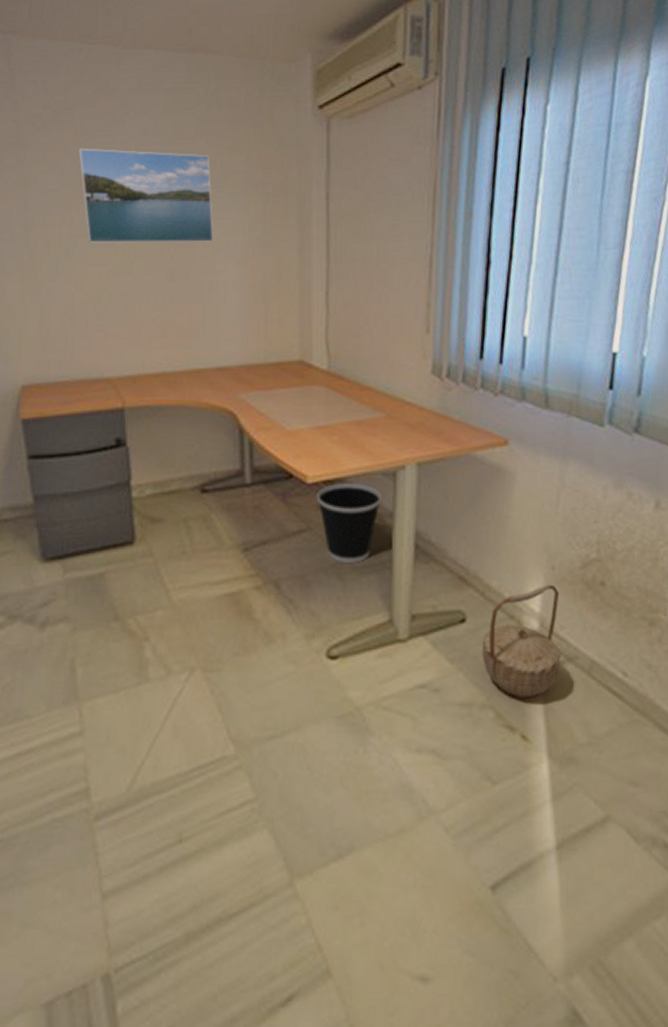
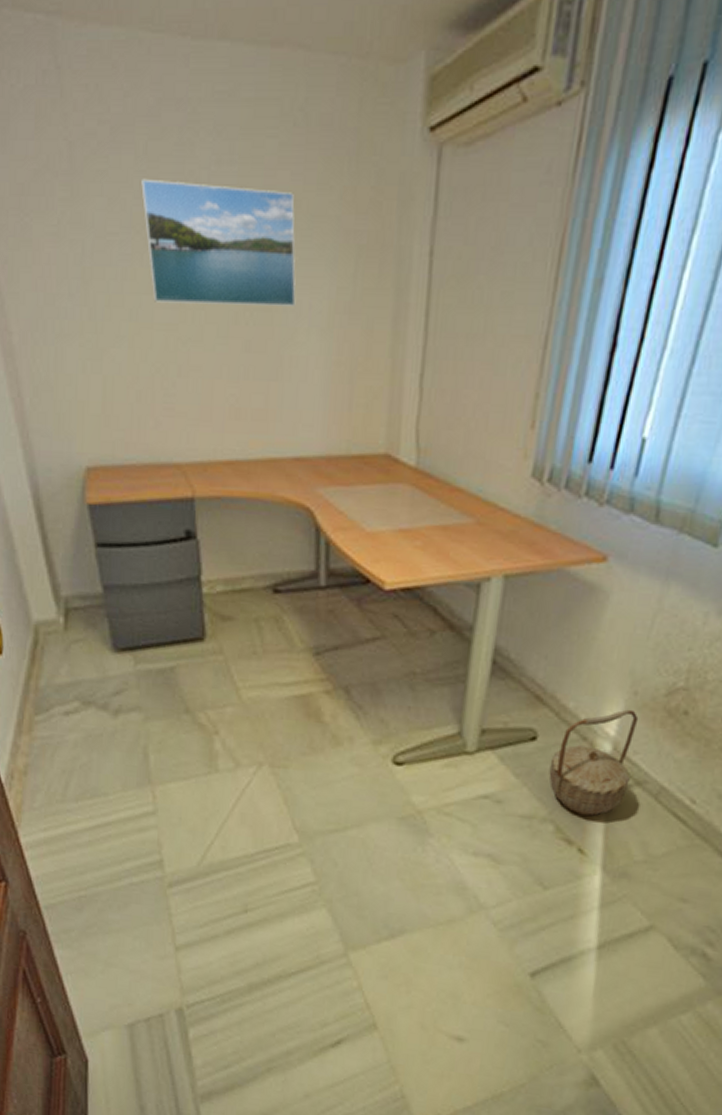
wastebasket: present [316,482,382,563] -> none [393,591,463,675]

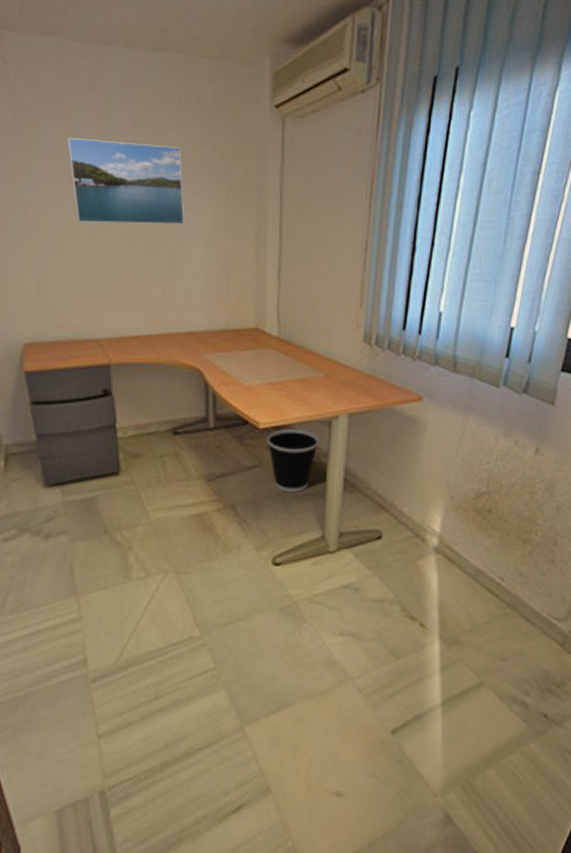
wastebasket: none [393,591,463,675] -> present [266,428,320,492]
basket: present [548,709,639,817] -> none [393,511,456,597]

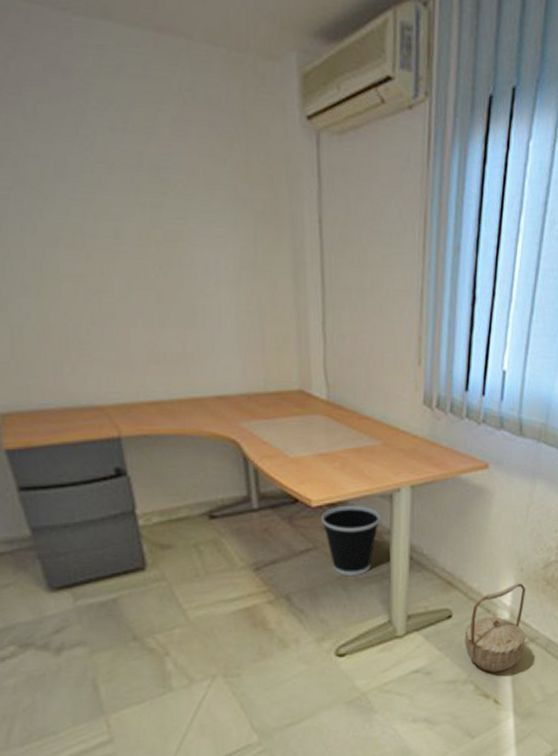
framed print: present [67,137,185,224] -> none [33,138,203,262]
basket: none [393,511,456,597] -> present [465,583,526,673]

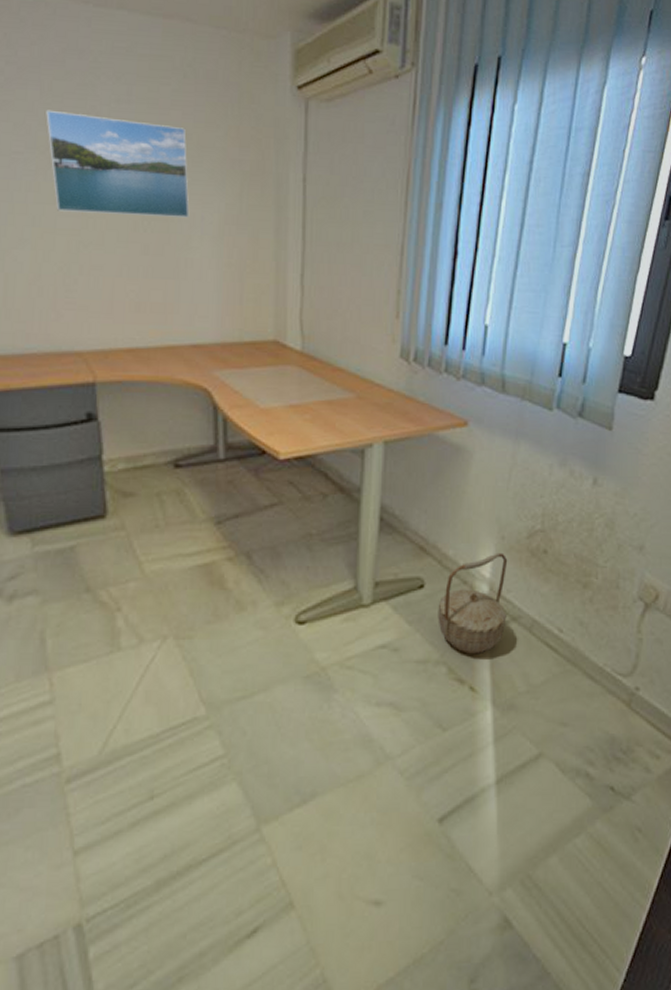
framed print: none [33,138,203,262] -> present [46,109,190,218]
wastebasket: present [321,505,381,576] -> none [288,459,351,535]

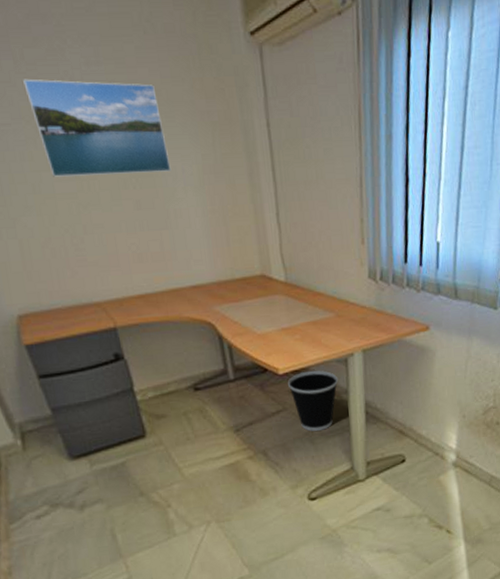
wastebasket: none [288,459,351,535] -> present [287,370,339,431]
basket: present [438,552,508,655] -> none [417,428,471,507]

